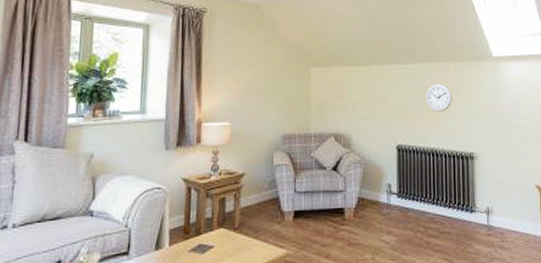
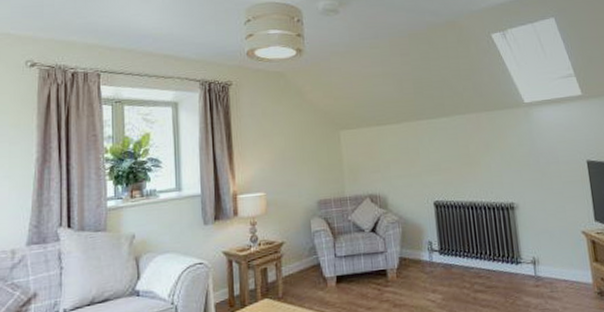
wall clock: present [426,84,453,112] -> none [459,135,487,165]

